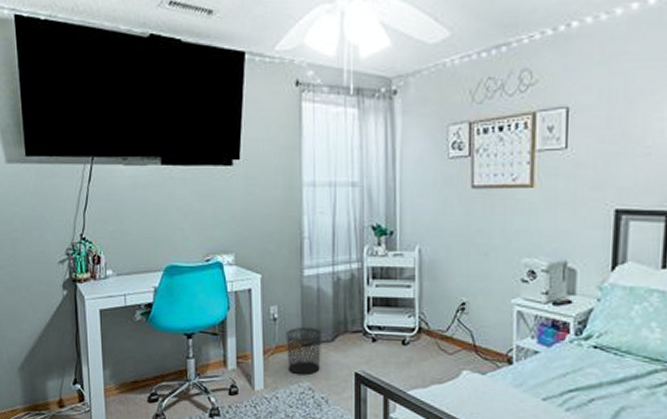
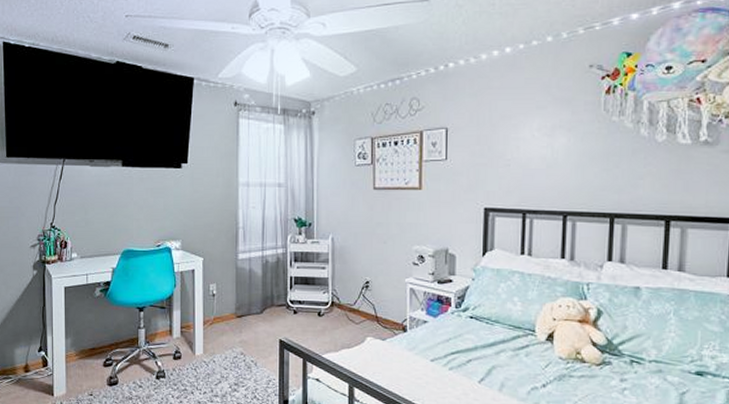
waste bin: present [285,327,323,376] -> none [222,302,253,342]

